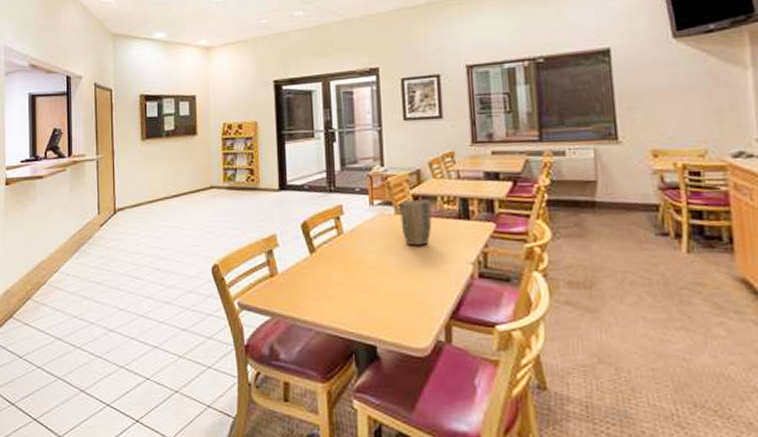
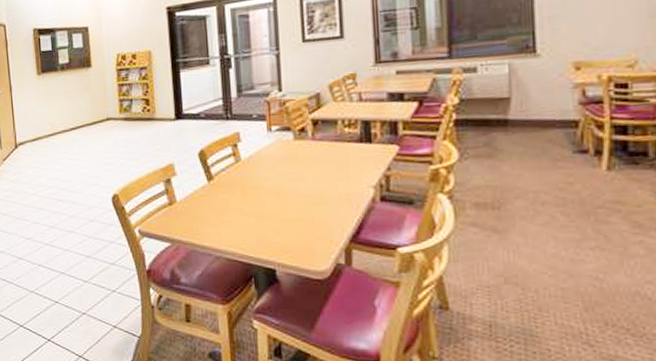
plant pot: present [400,199,432,246] -> none [298,123,332,171]

